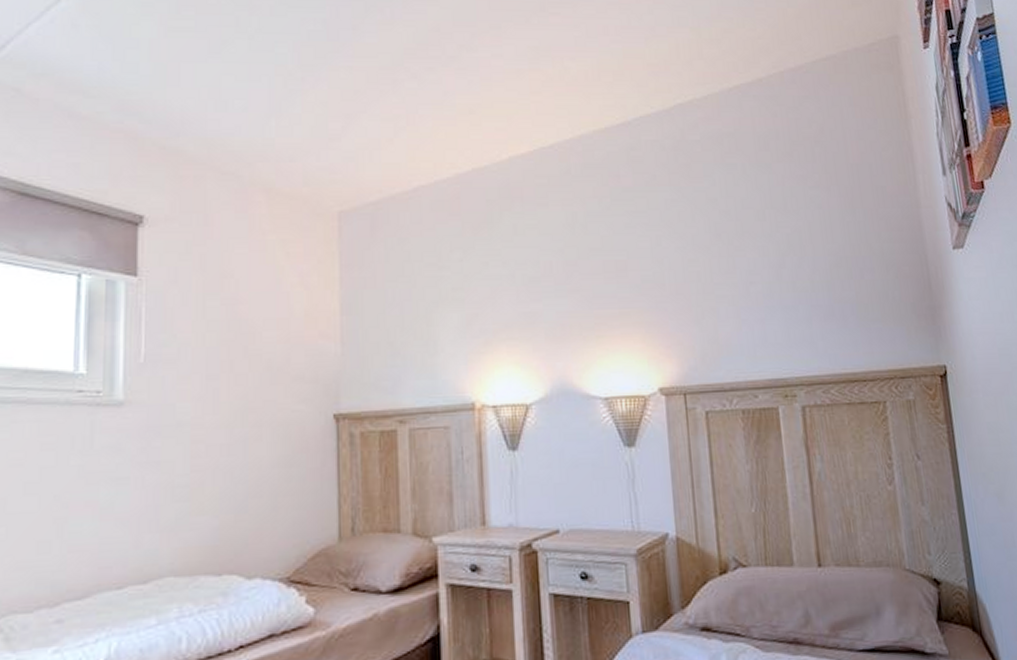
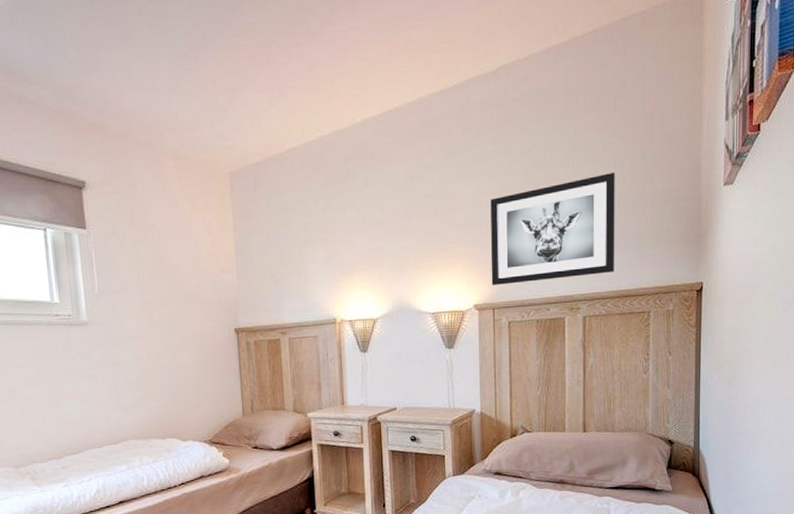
wall art: none [672,230,835,363] -> present [490,173,615,285]

